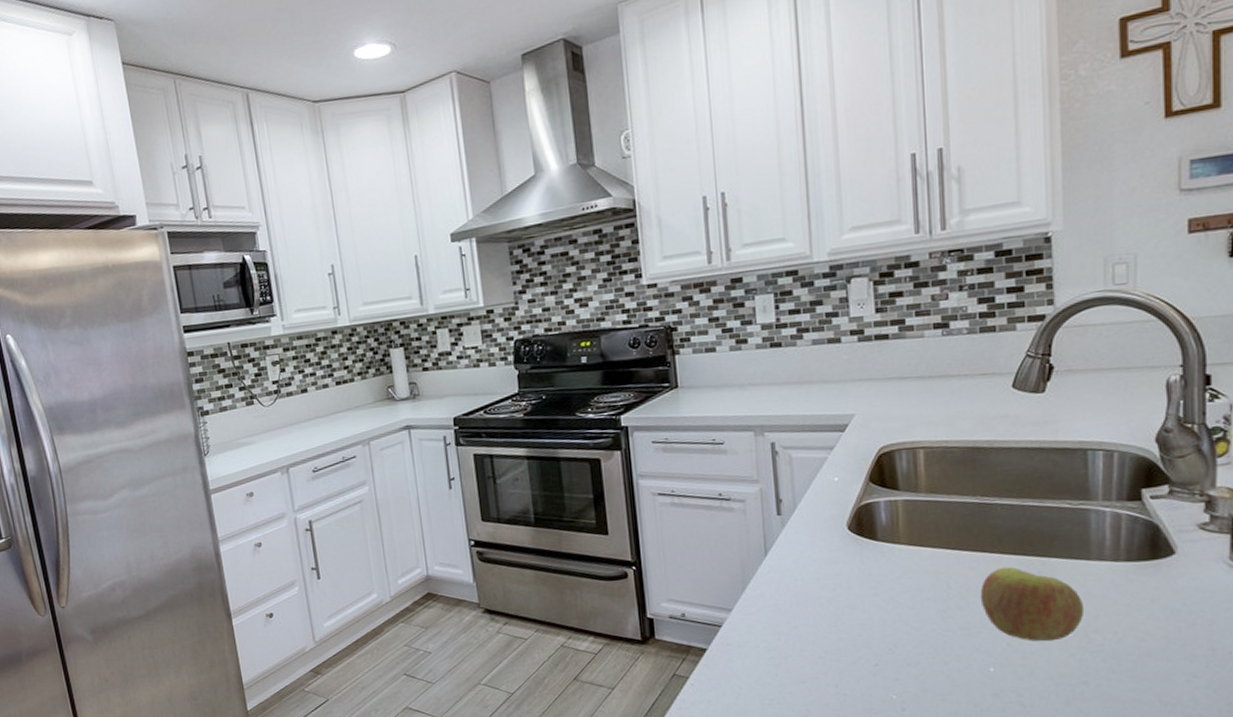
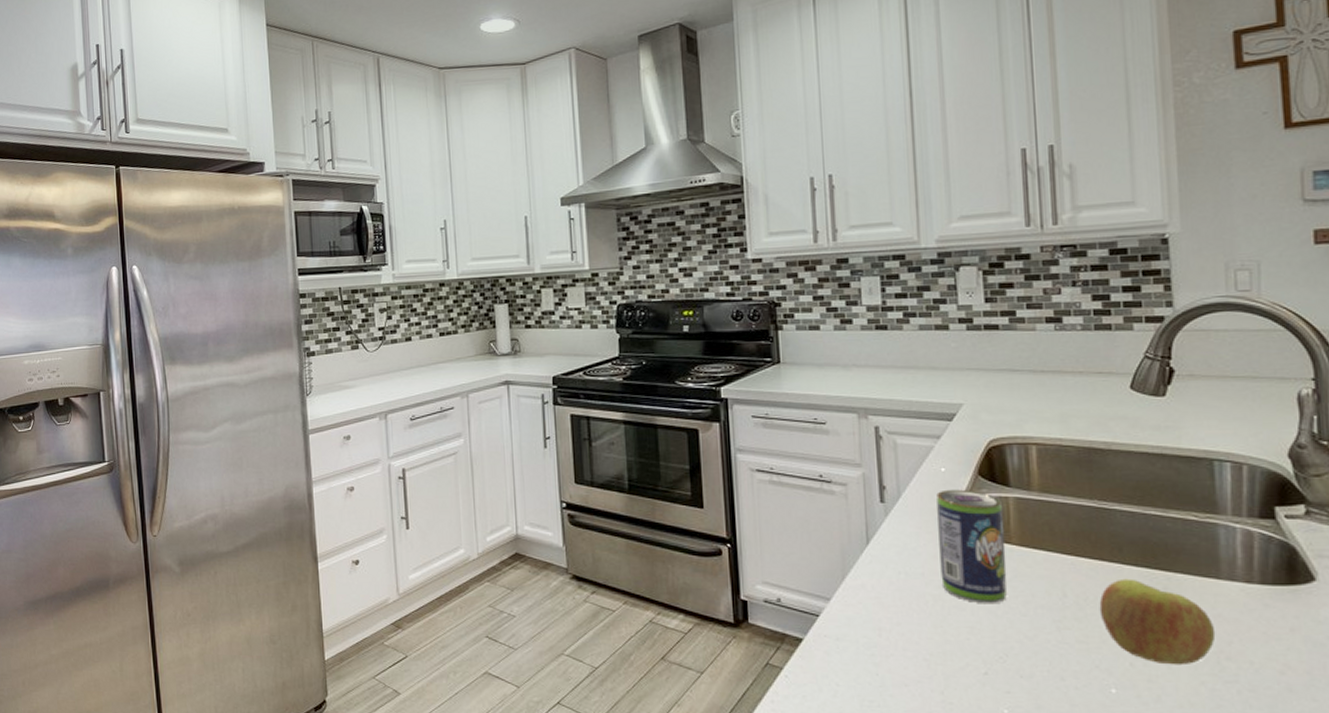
beverage can: none [830,496,896,602] -> present [936,489,1008,604]

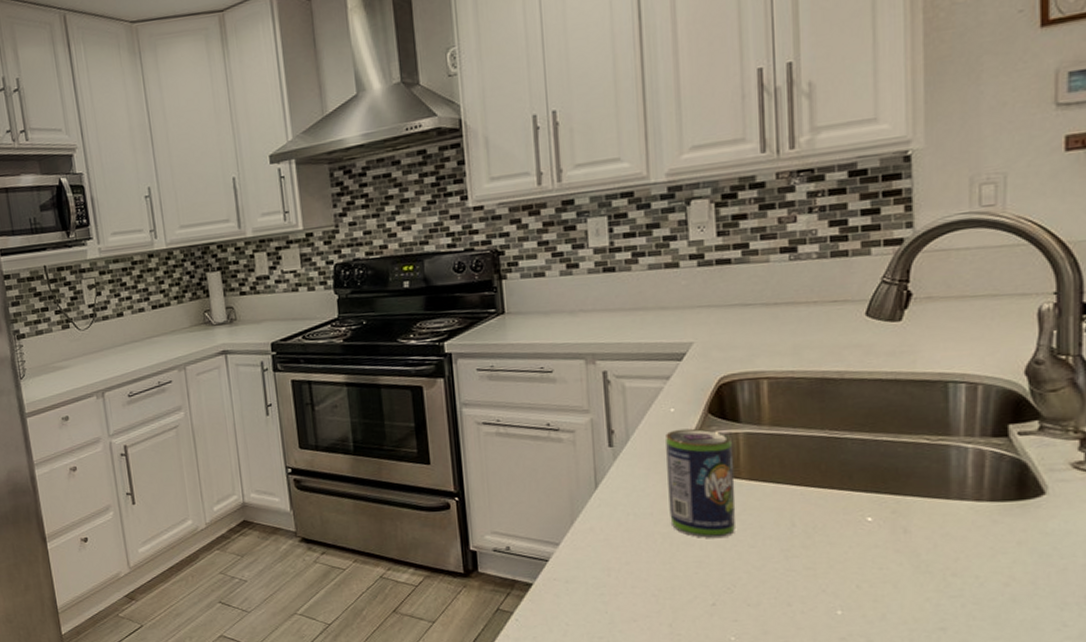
apple: present [1099,578,1216,665] -> none [827,504,943,585]

